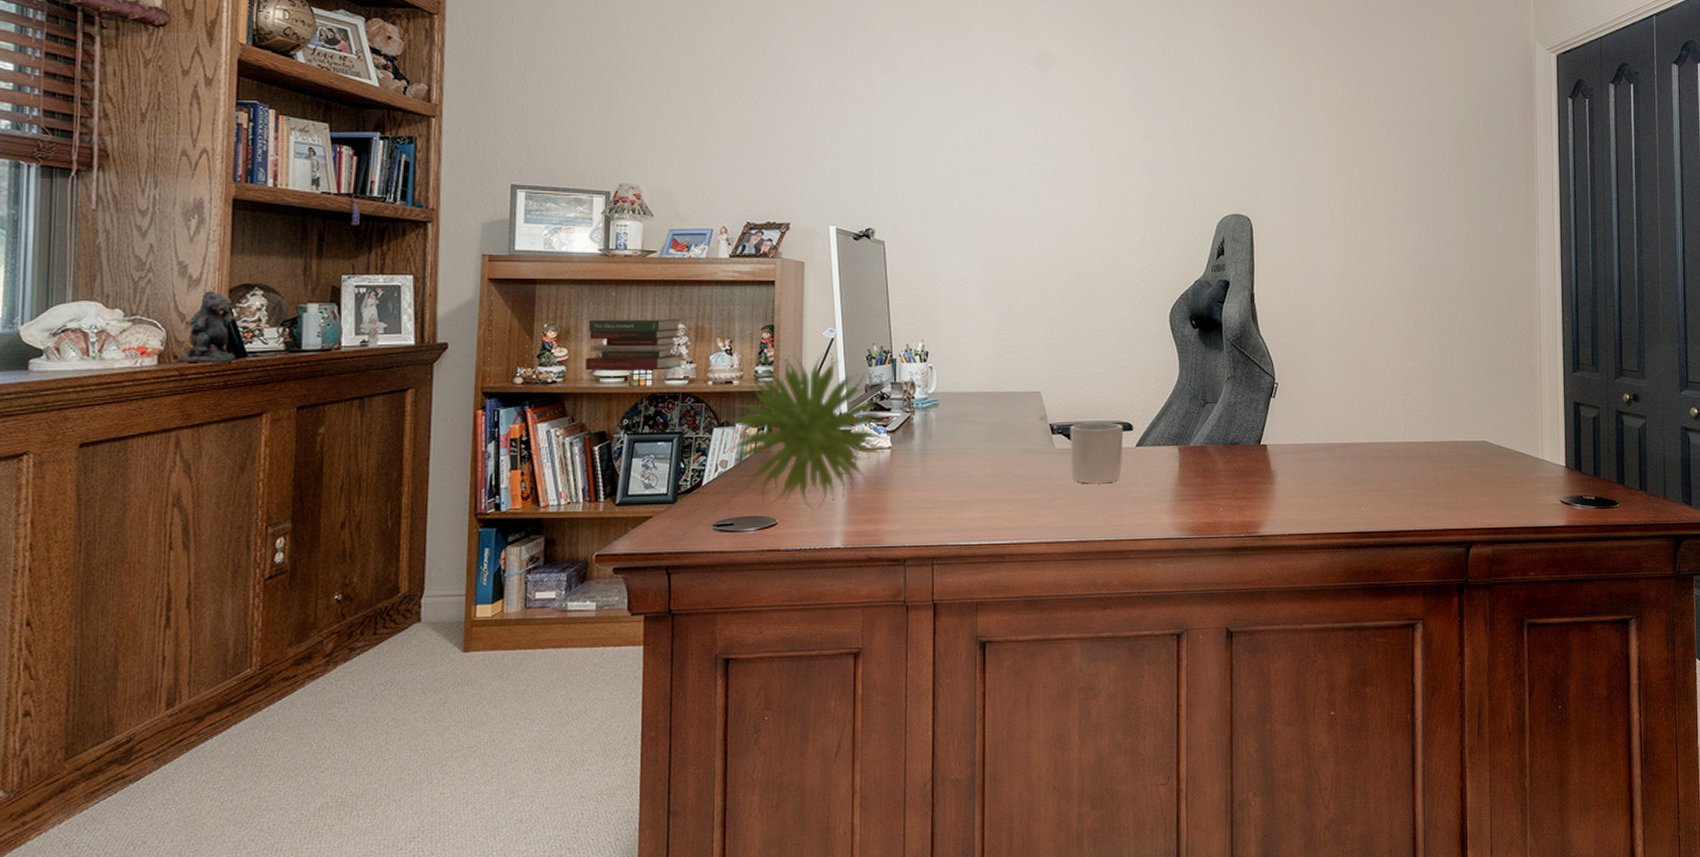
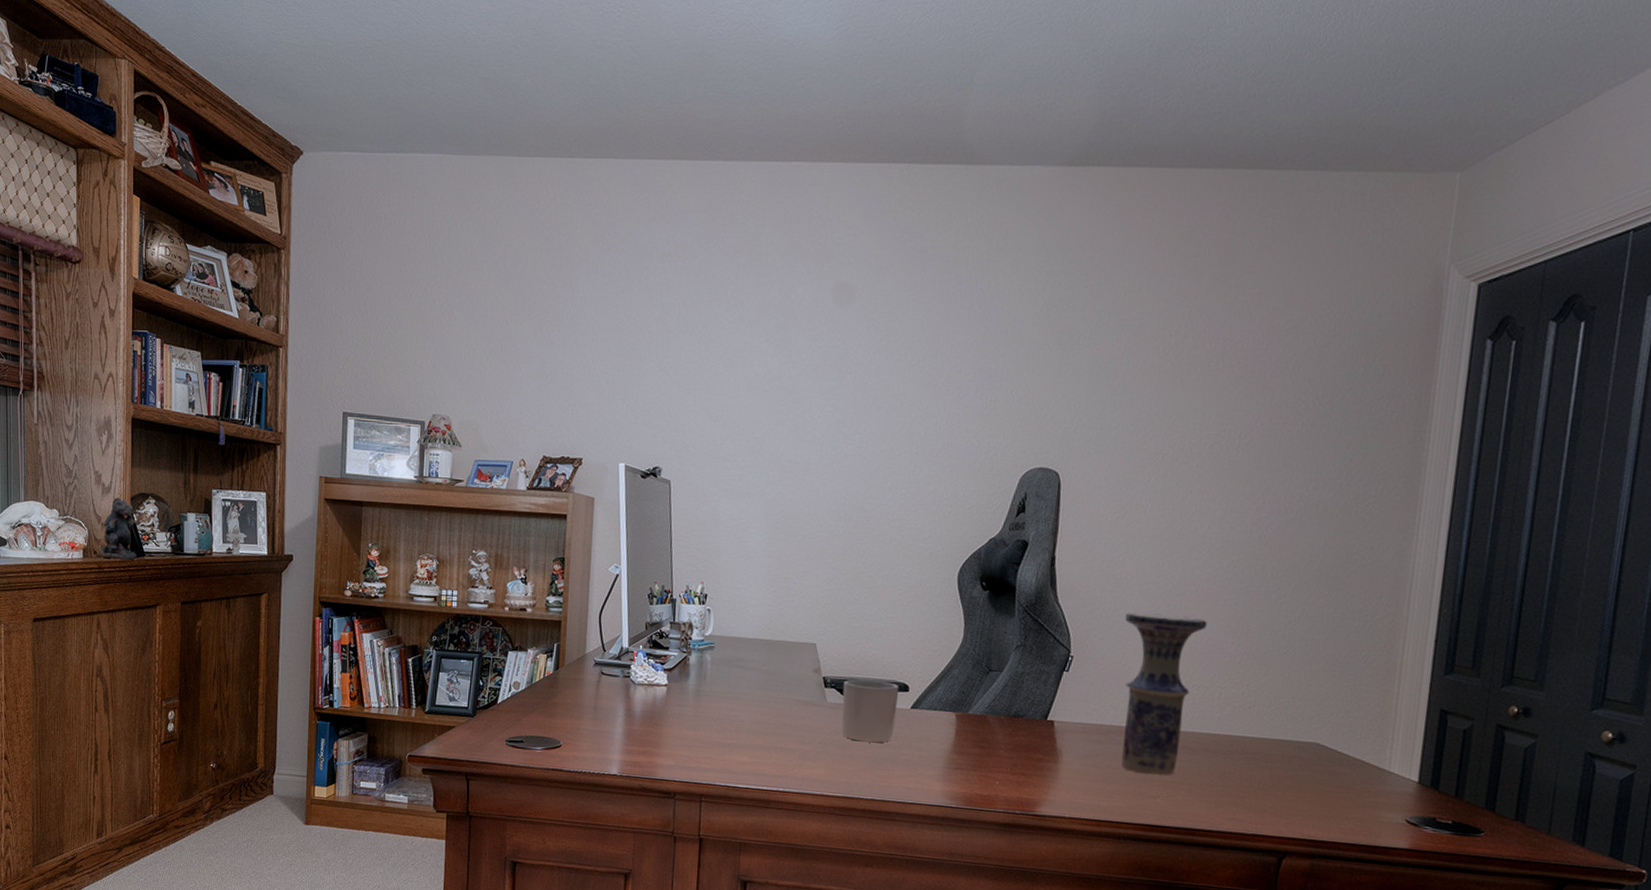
books: present [585,319,683,371] -> none [402,542,484,593]
plant: present [725,352,891,510] -> none [518,587,668,737]
vase: none [1318,339,1386,486] -> present [1120,612,1207,776]

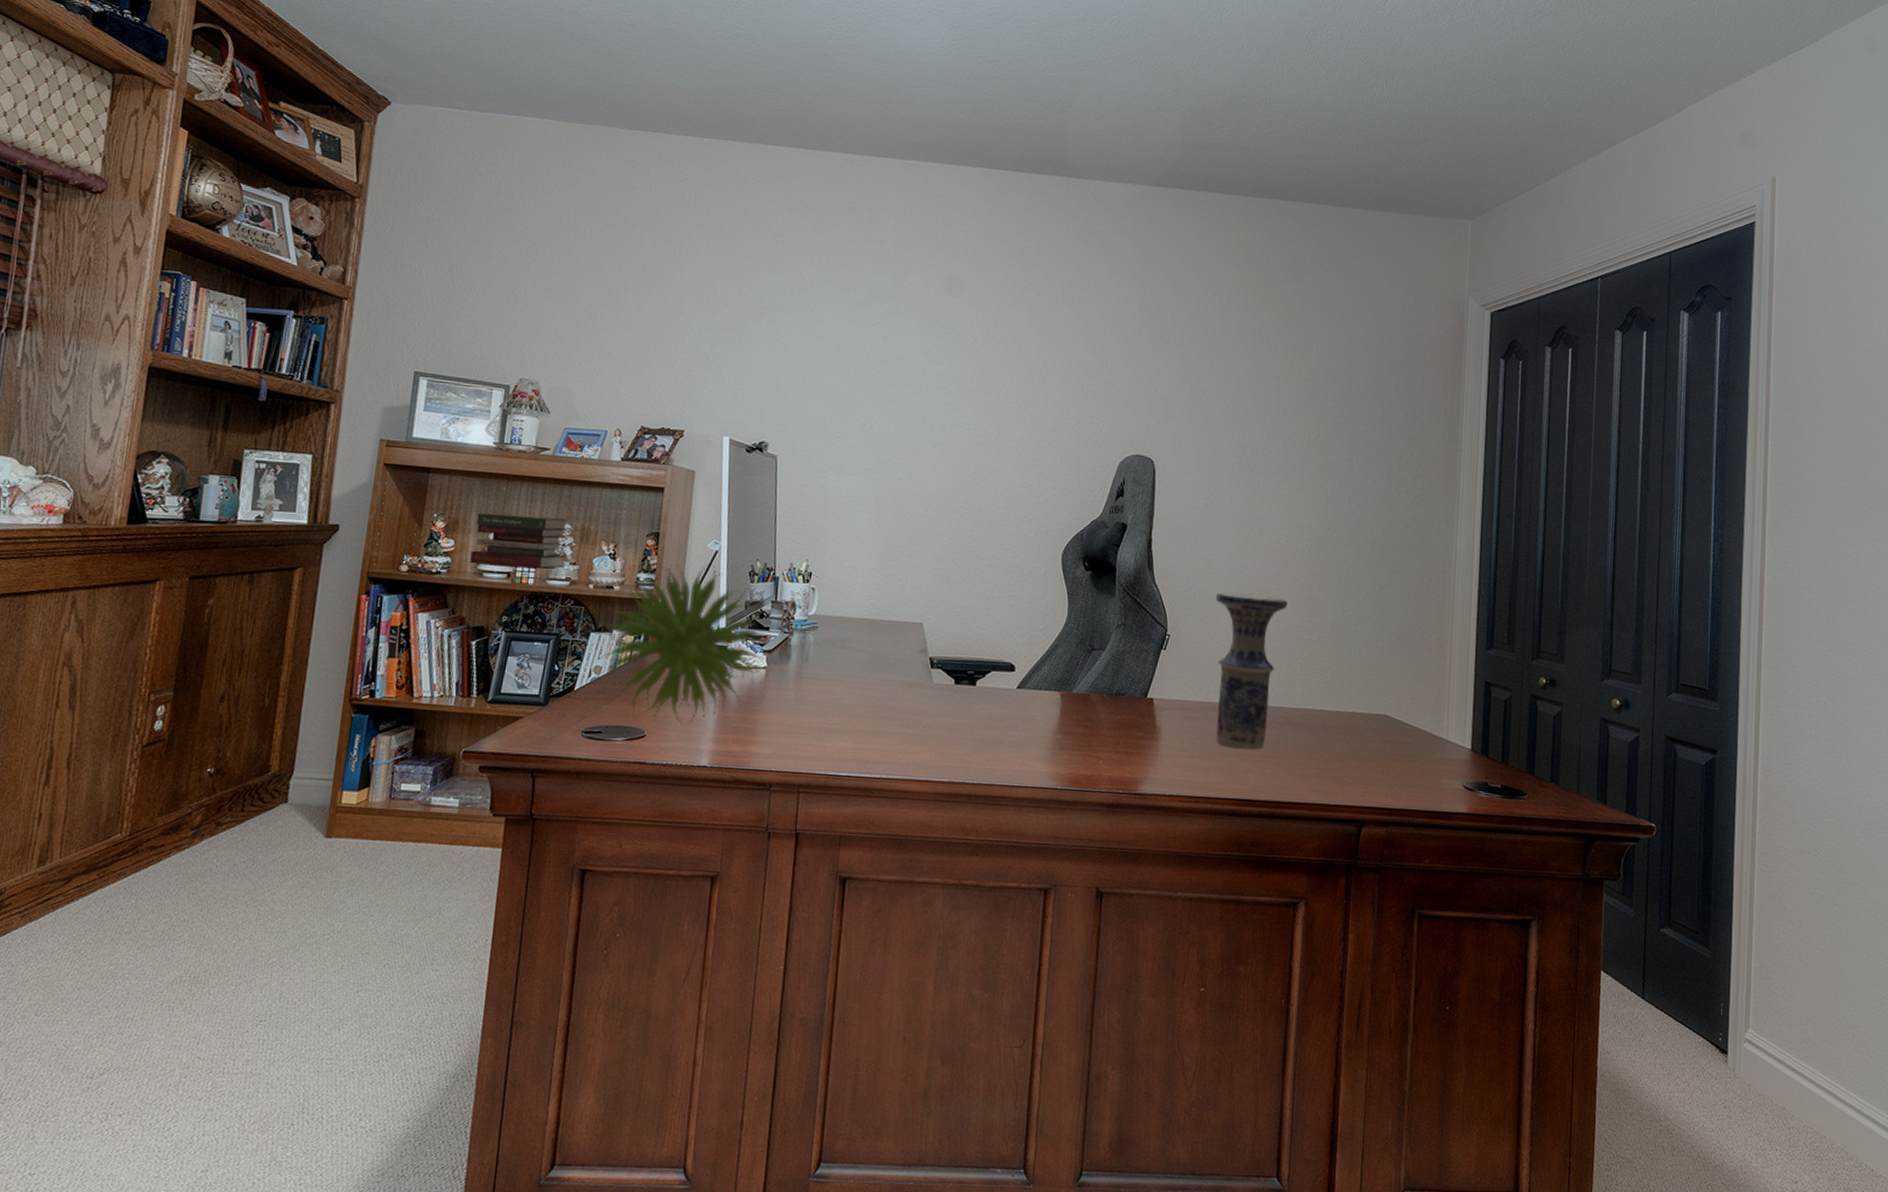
figurine: present [97,497,137,561] -> none [83,455,142,528]
books: none [402,542,484,593] -> present [470,512,568,569]
plant: none [518,587,668,737] -> present [599,564,769,725]
mug: present [841,679,899,743] -> none [947,659,1005,725]

